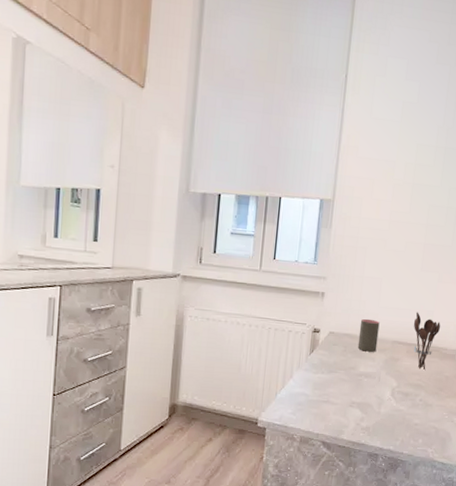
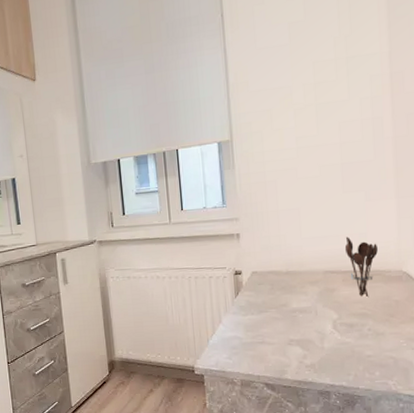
cup: present [357,318,380,352] -> none [283,252,308,287]

